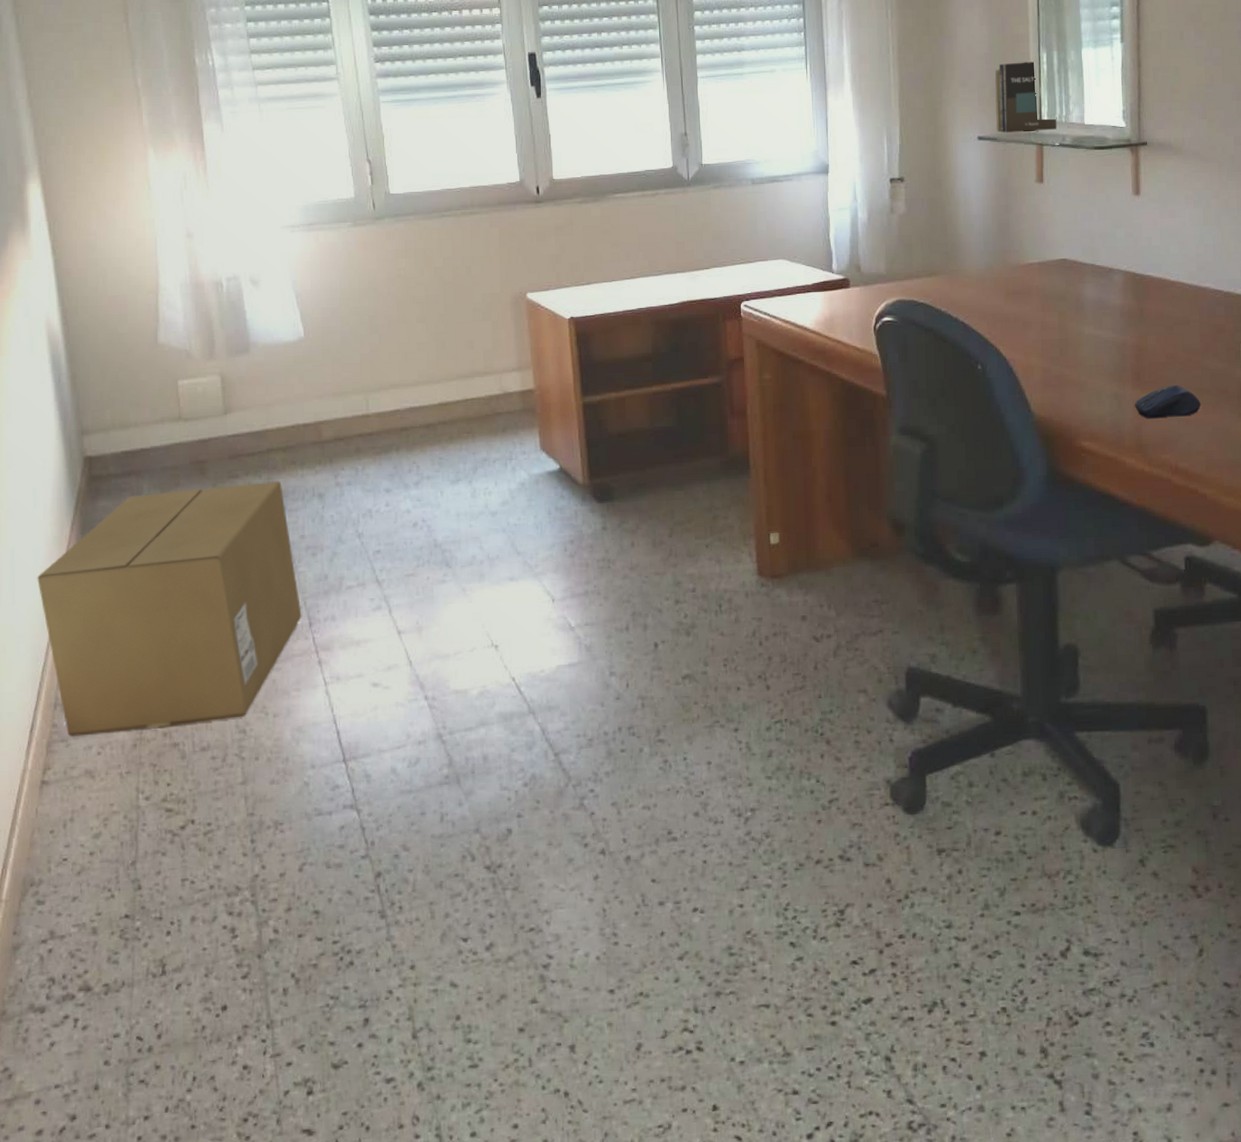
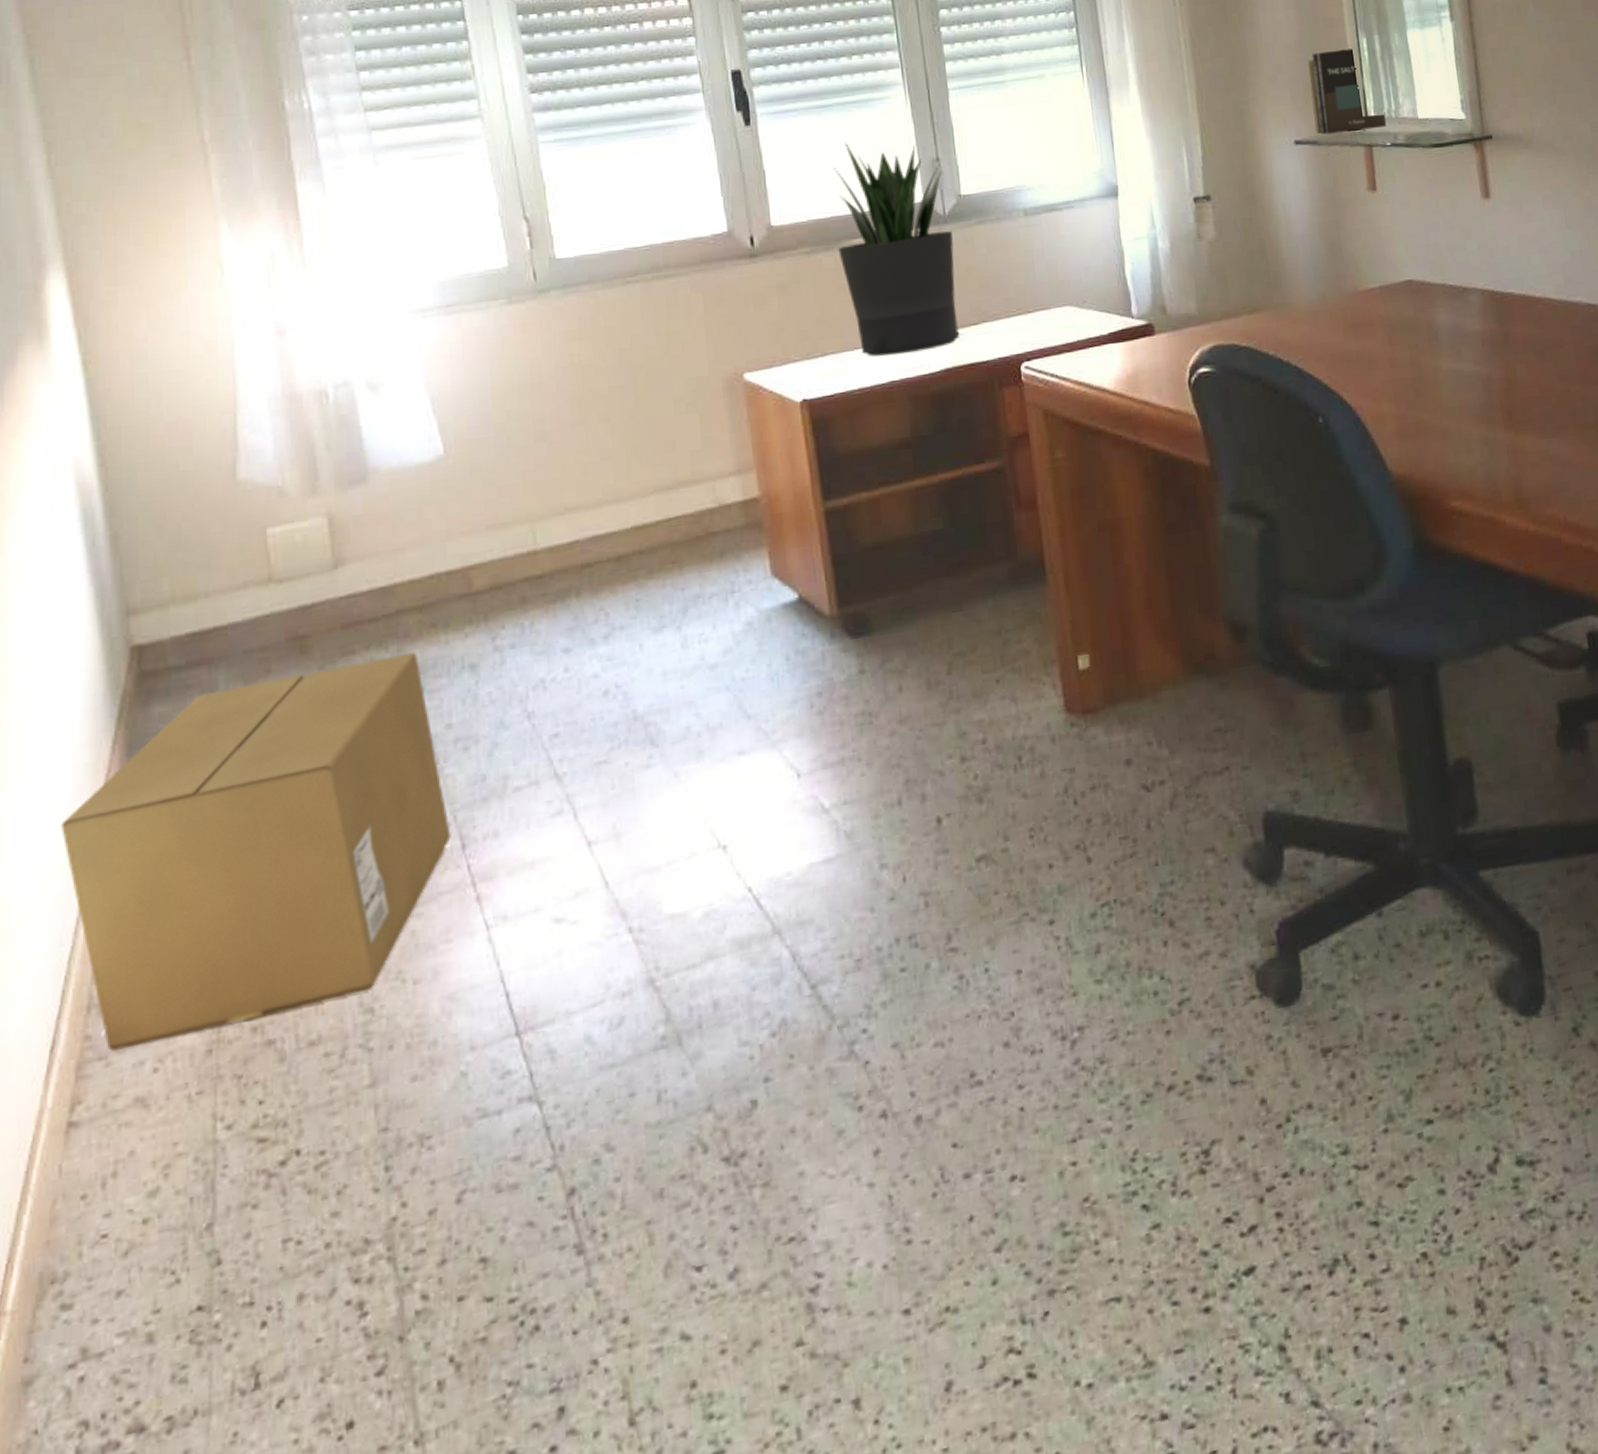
planter: none [604,116,694,289] -> present [834,142,959,357]
computer mouse: present [1135,385,1202,419] -> none [1509,422,1587,466]

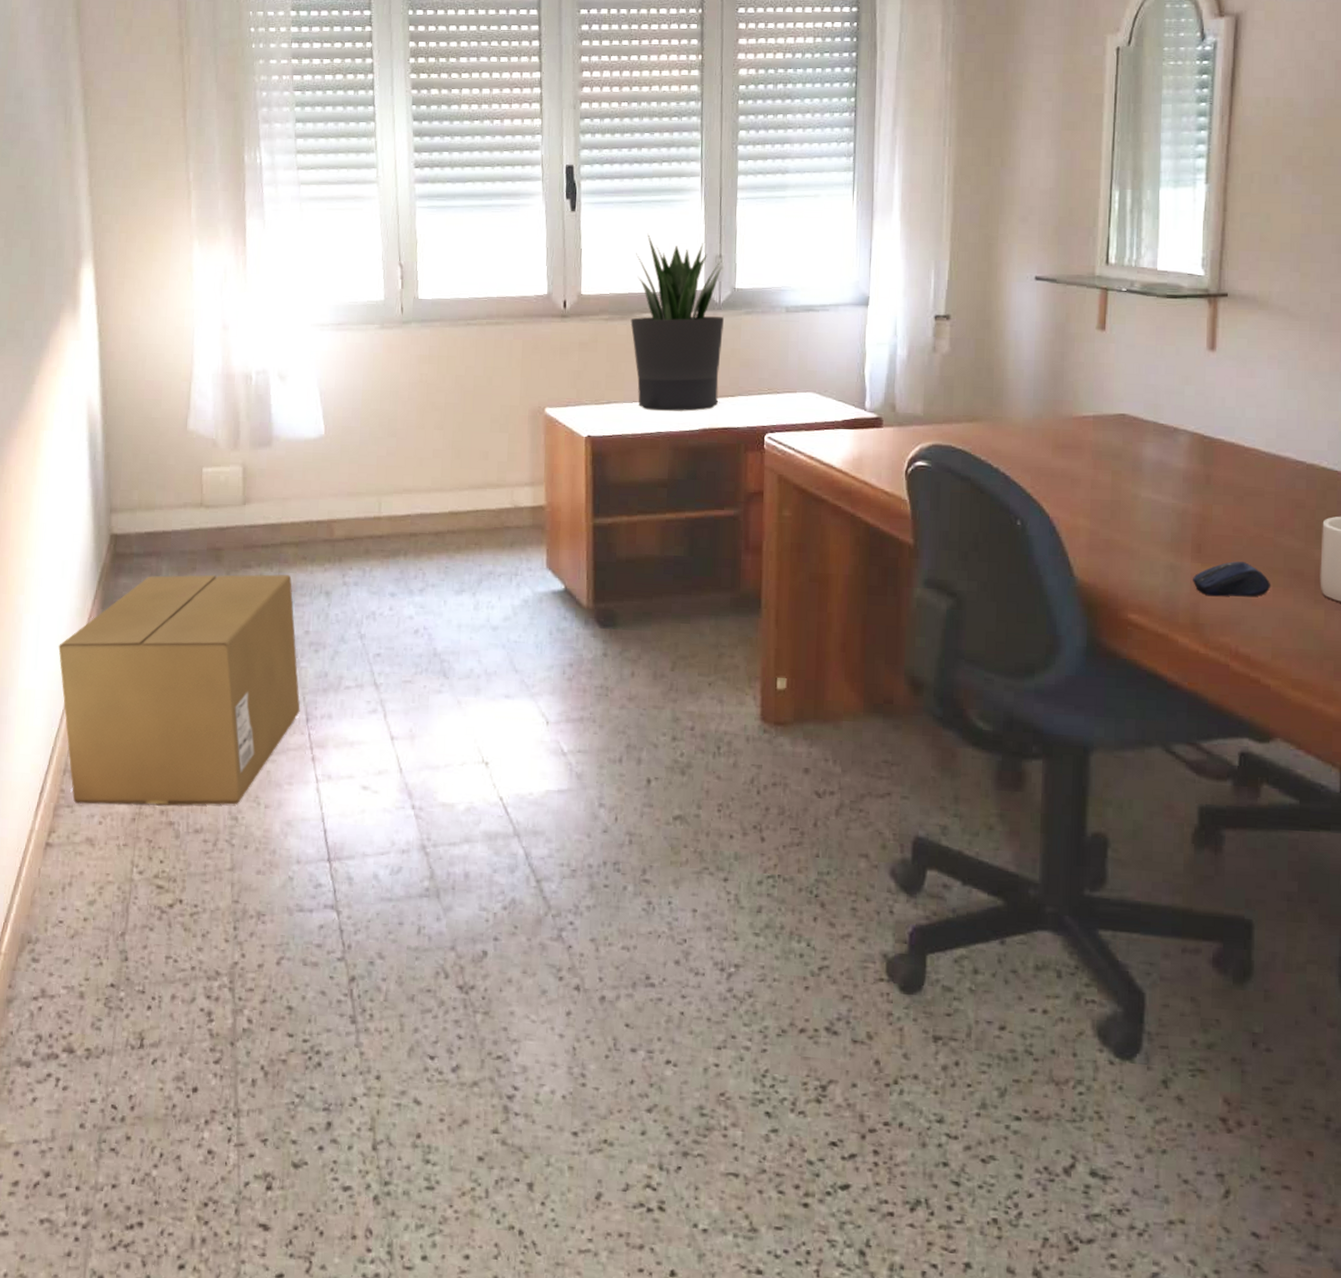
books: present [1308,49,1387,135] -> none [1057,199,1126,275]
computer mouse: none [1509,422,1587,466] -> present [1193,561,1271,597]

